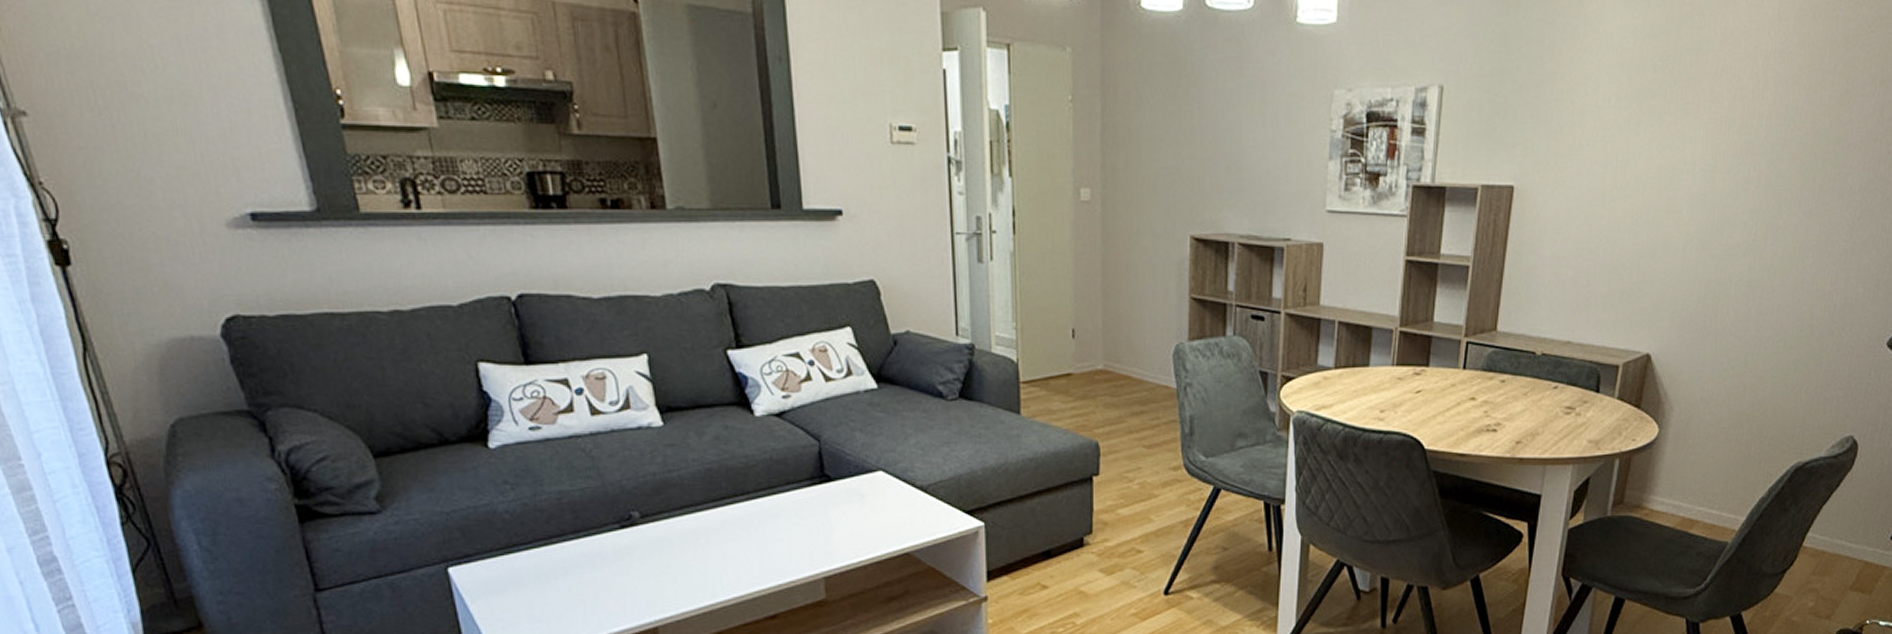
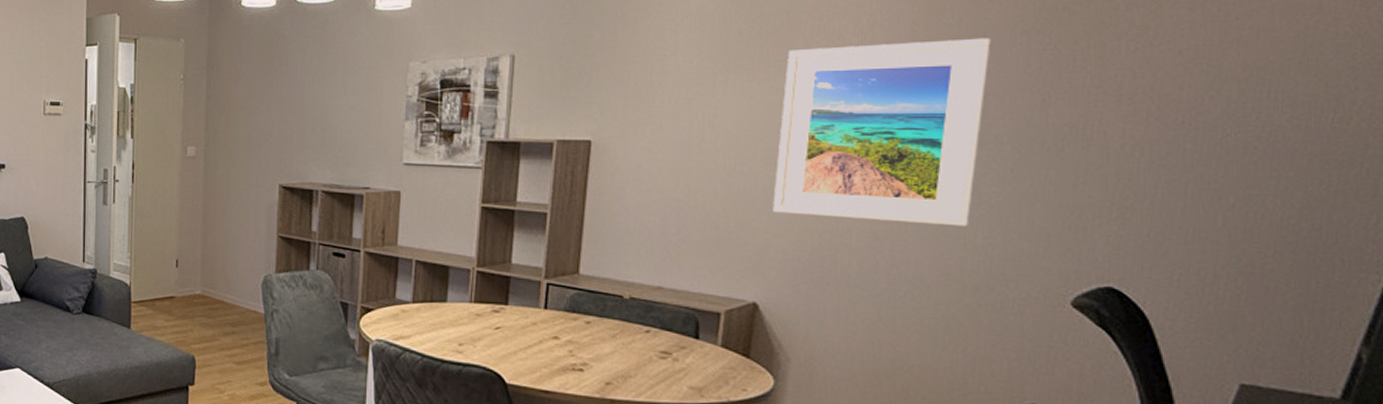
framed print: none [1670,86,1858,274] -> present [773,38,992,227]

